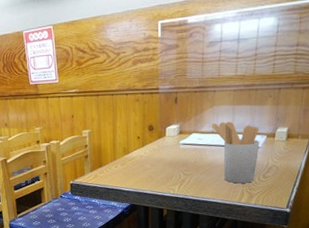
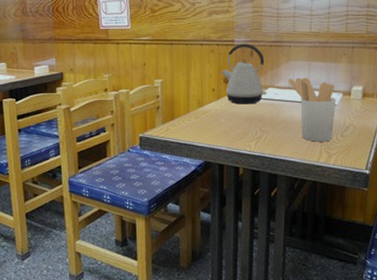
kettle: none [146,90,190,151] -> present [221,43,267,104]

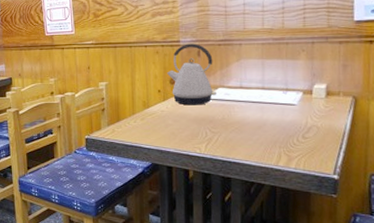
utensil holder: present [288,77,336,142] -> none [239,76,296,144]

